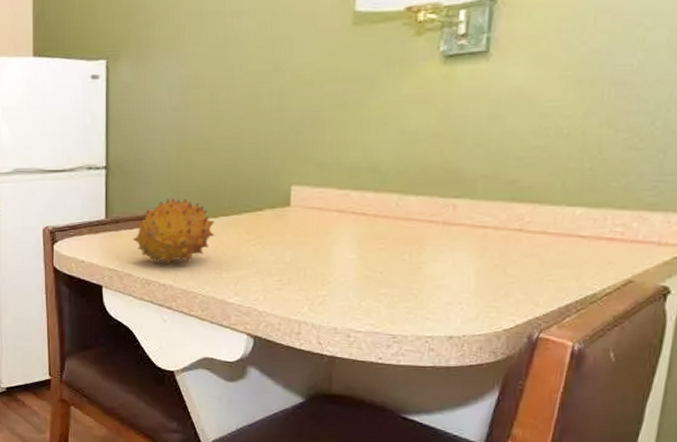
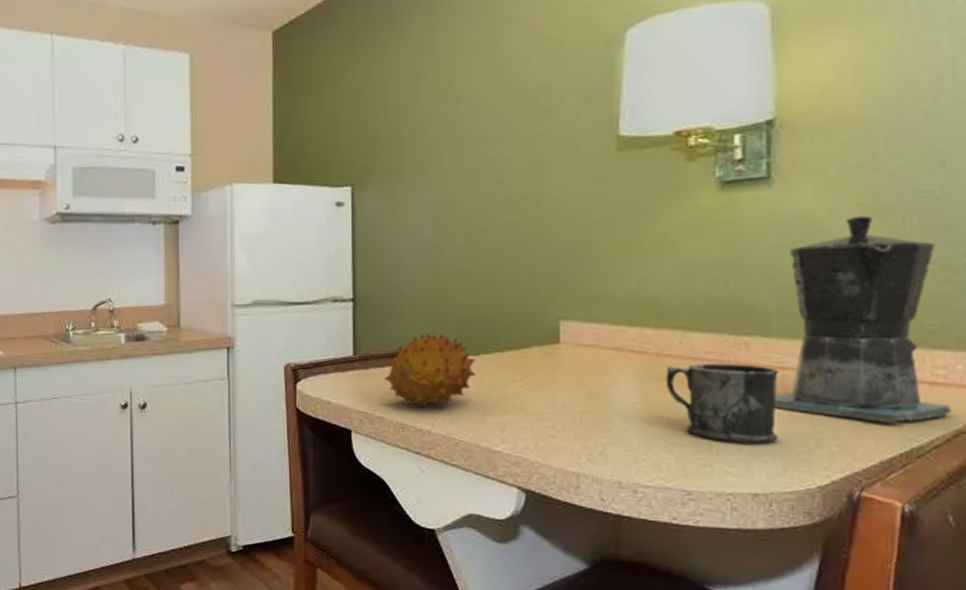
mug: none [381,223,480,293] -> present [665,363,779,443]
coffee maker: none [472,87,628,275] -> present [773,215,951,424]

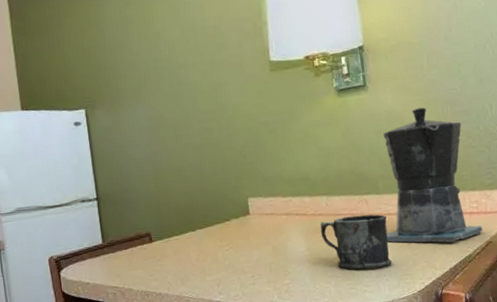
fruit: present [385,334,476,407] -> none [129,218,195,276]

